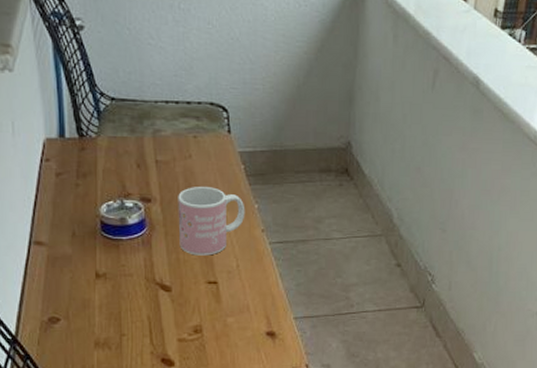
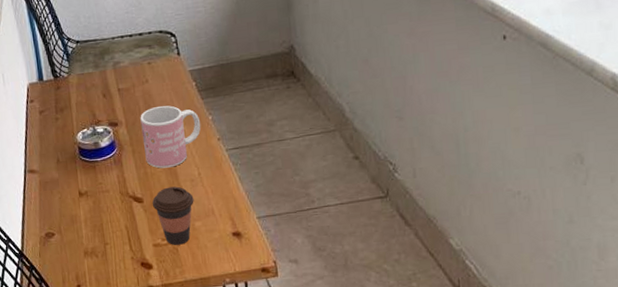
coffee cup: none [181,277,229,341] -> present [152,186,194,245]

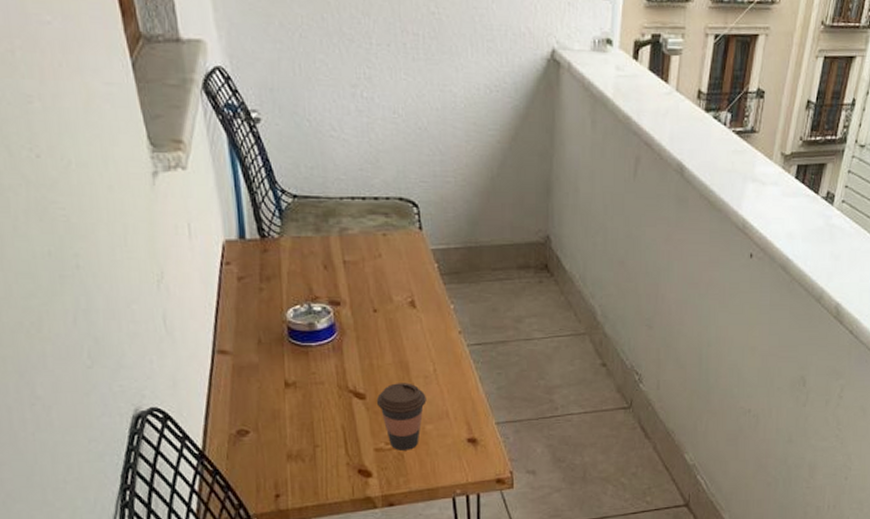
mug: present [140,105,201,169] -> none [368,288,441,361]

